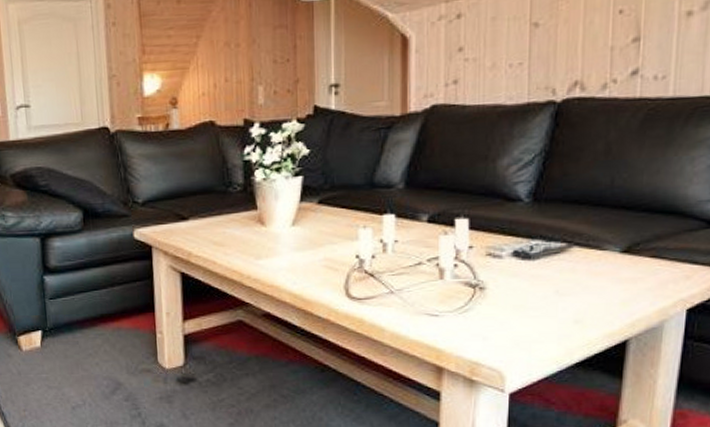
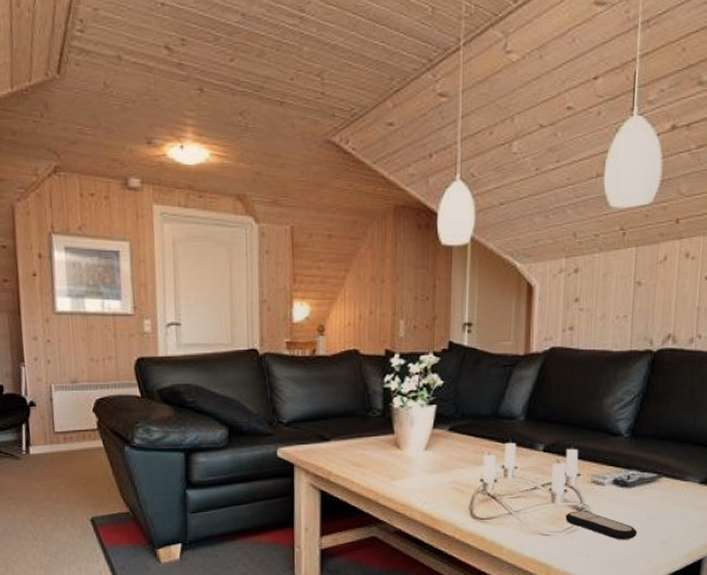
remote control: none [457,287,545,320] -> present [565,511,638,540]

